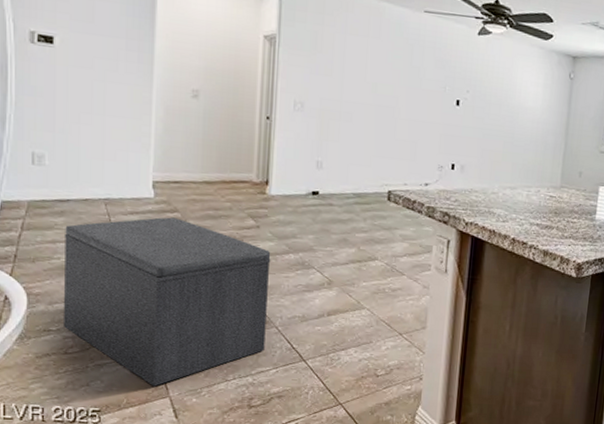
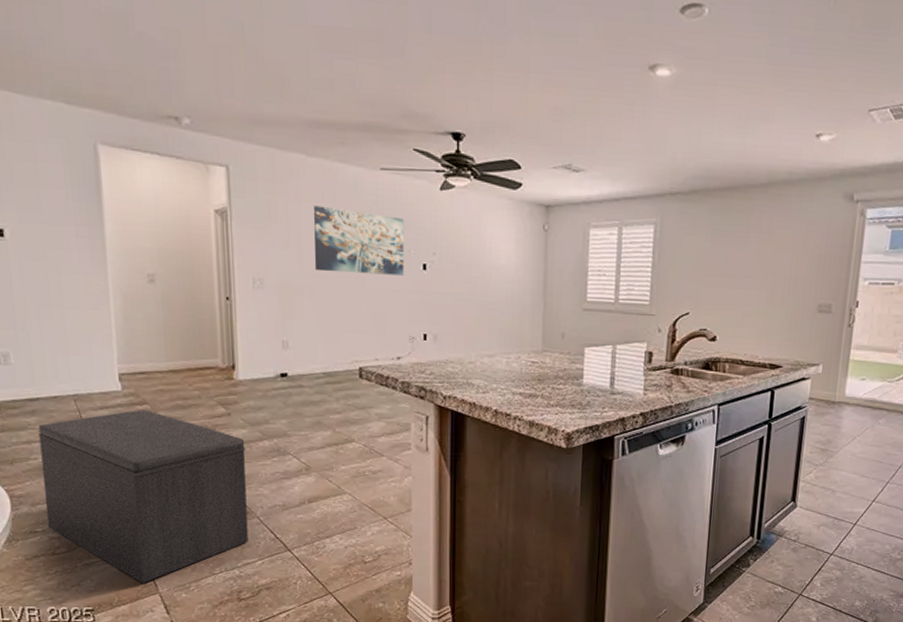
wall art: none [355,39,442,109] -> present [314,206,404,276]

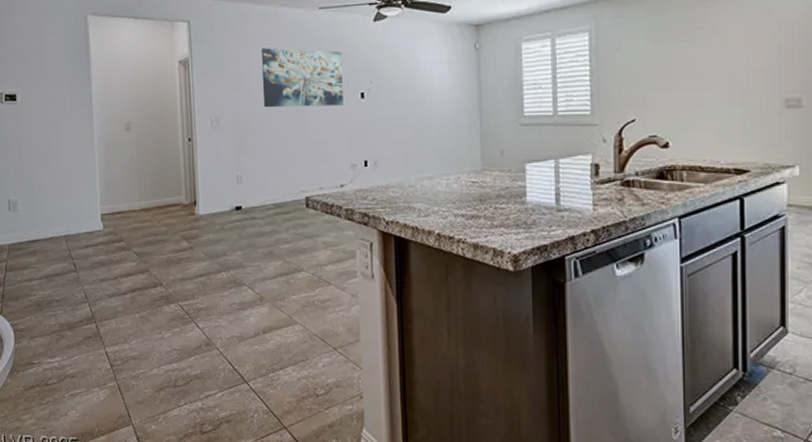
bench: present [37,410,248,584] -> none [37,247,210,415]

